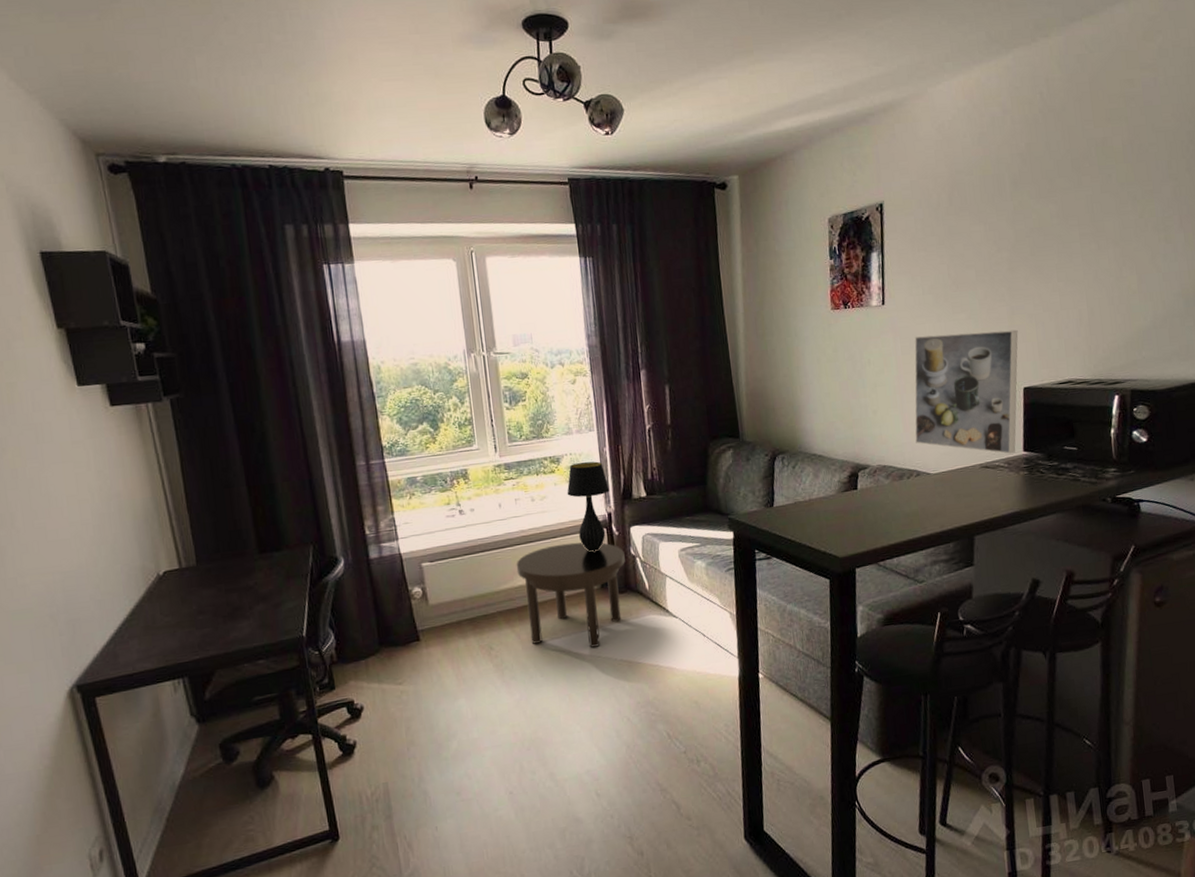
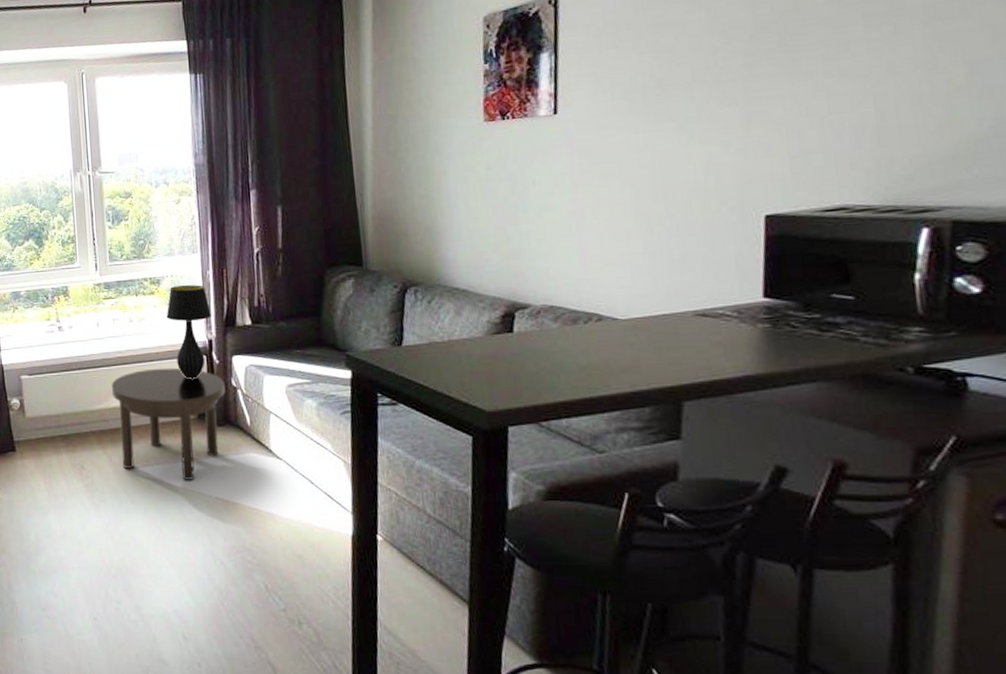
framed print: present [914,329,1018,454] -> none [596,141,758,300]

